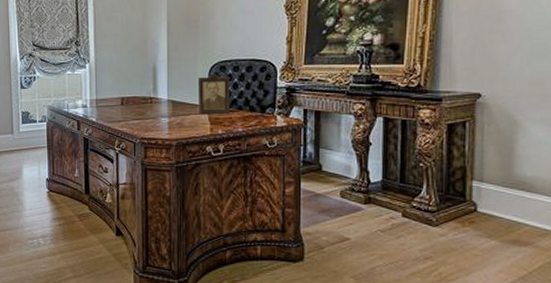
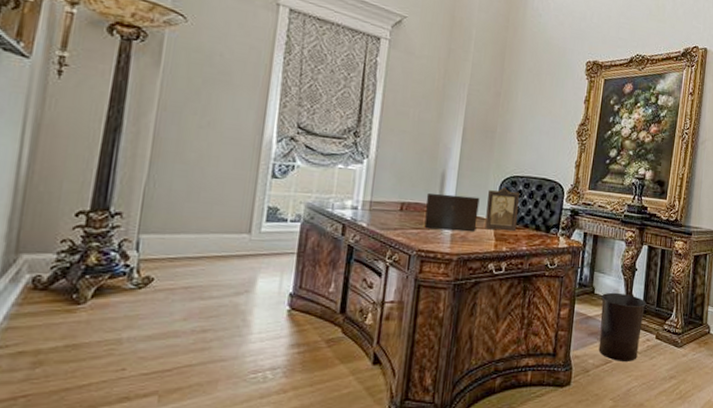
laptop: none [142,85,191,119] -> present [424,192,480,231]
waste bin: none [330,169,387,240] -> present [598,292,646,361]

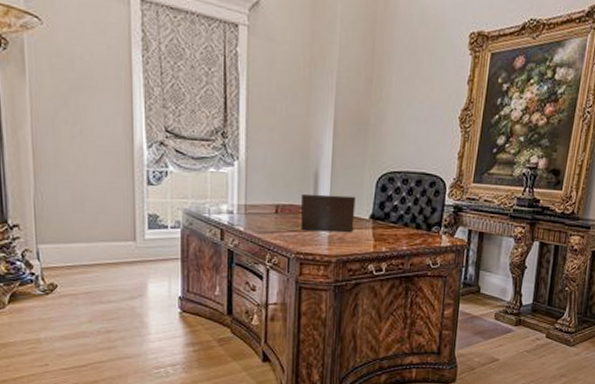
photo frame: present [485,186,520,232] -> none [362,183,398,231]
waste bin: present [598,292,646,361] -> none [484,291,537,360]

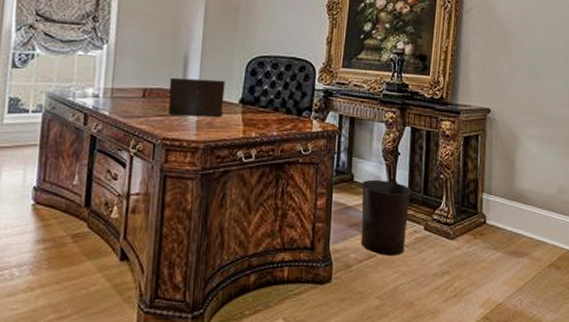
waste bin: none [484,291,537,360] -> present [360,179,412,255]

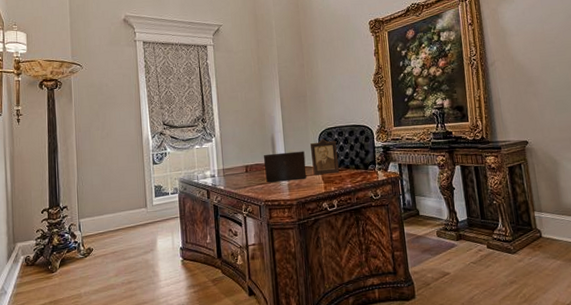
photo frame: none [232,68,268,116] -> present [310,138,340,176]
waste bin: present [360,179,412,255] -> none [426,211,473,273]

